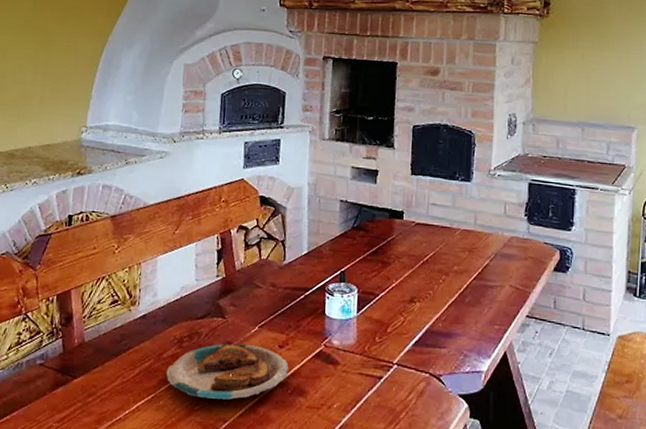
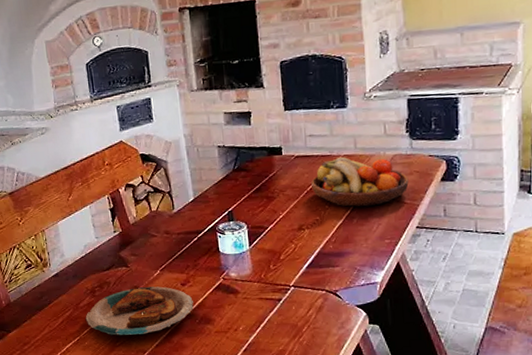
fruit bowl: none [428,230,523,287] -> present [311,156,409,207]

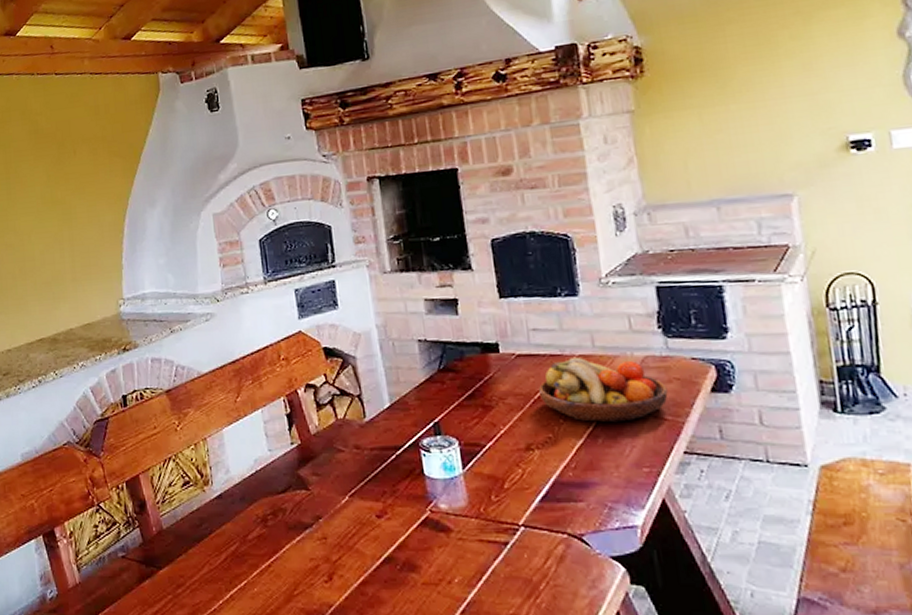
plate: present [85,286,194,336] -> none [254,517,393,583]

